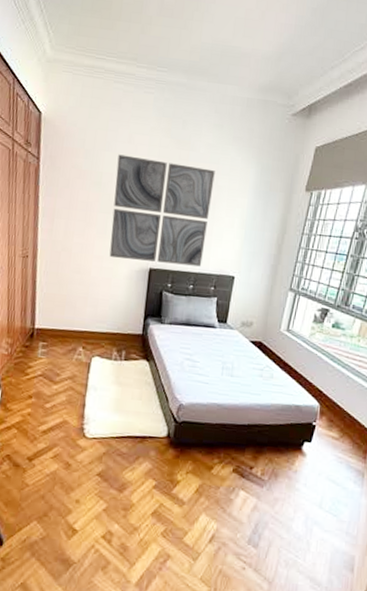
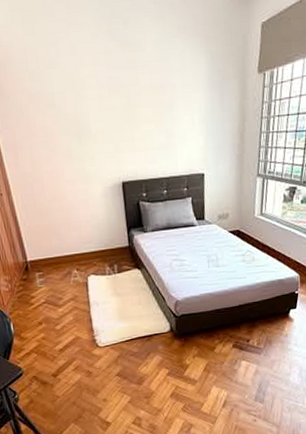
wall art: present [109,154,215,267] -> none [65,68,171,178]

